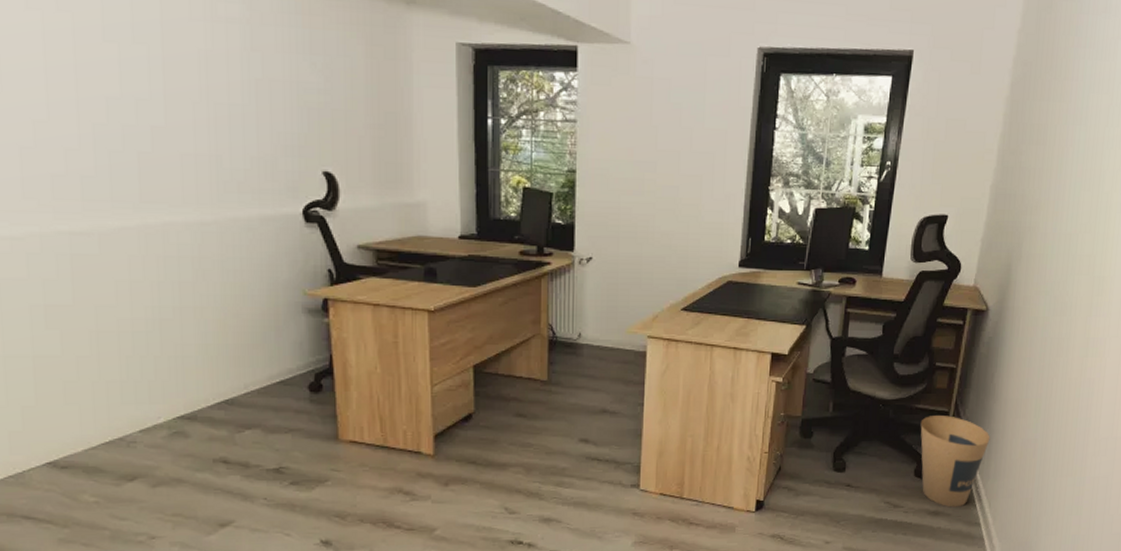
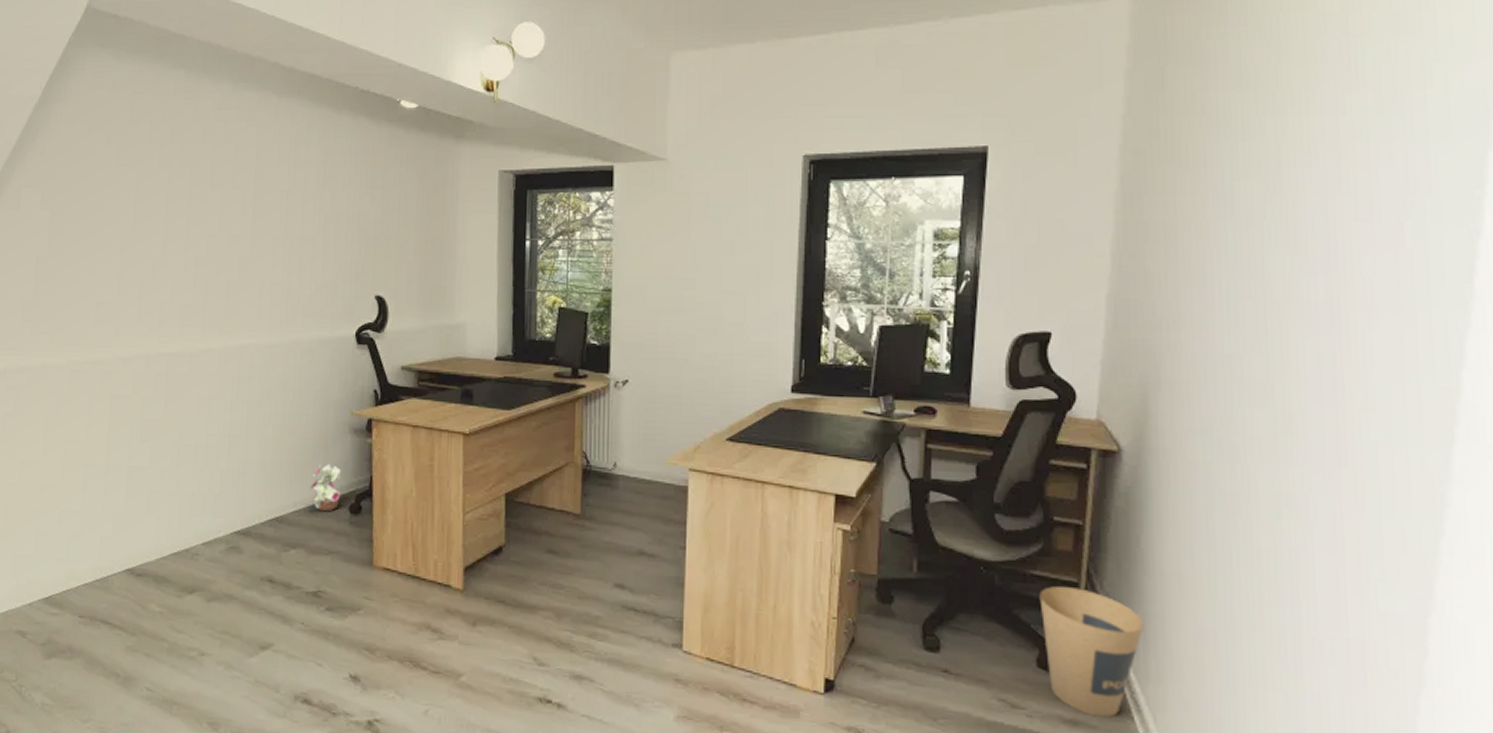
decorative plant: none [261,345,298,392] -> present [309,464,341,512]

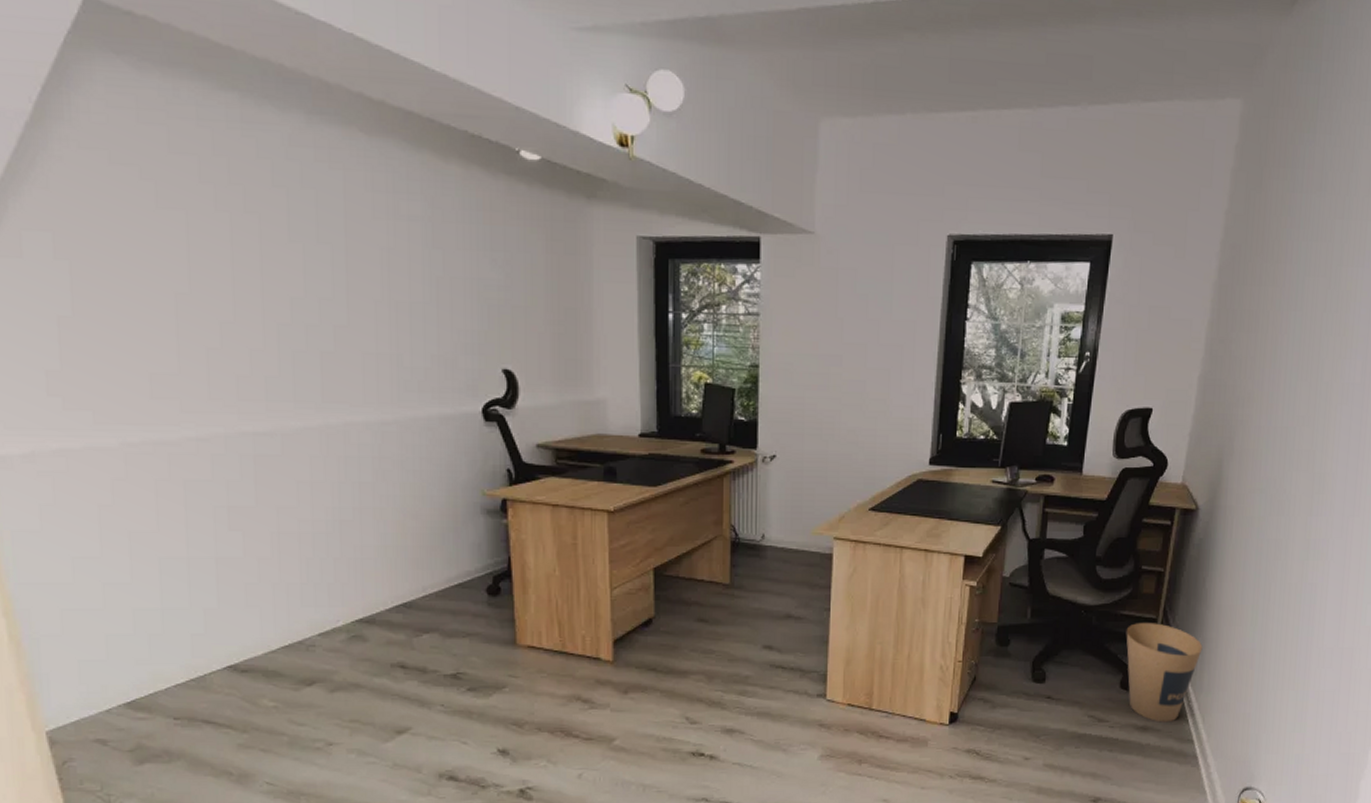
decorative plant: present [309,464,341,512] -> none [440,547,476,595]

